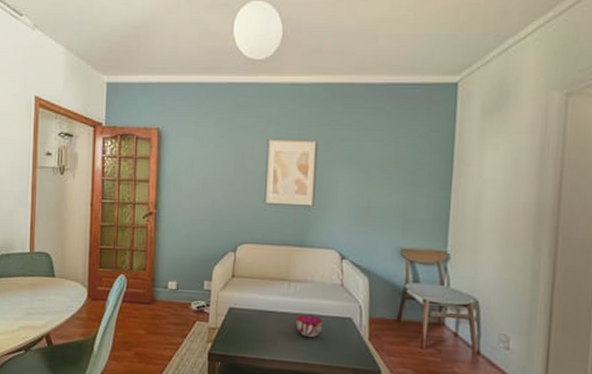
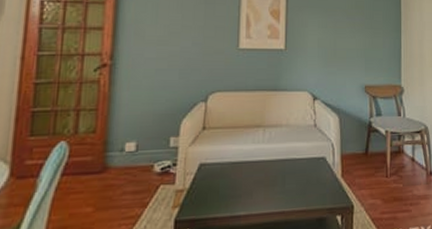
decorative bowl: present [295,314,323,337] -> none [271,159,299,183]

